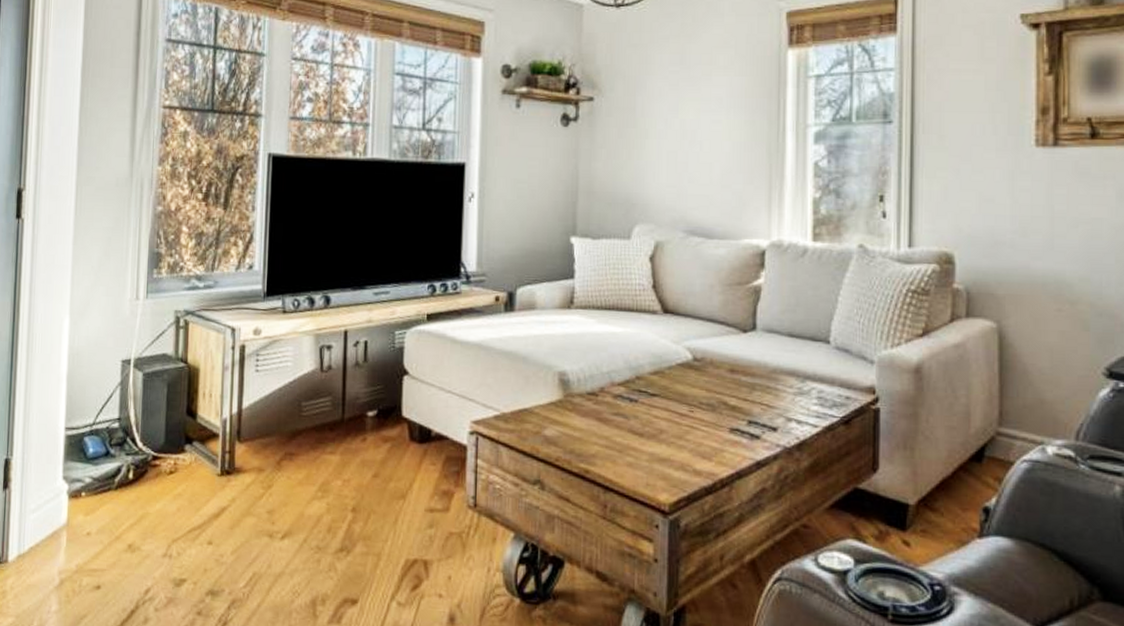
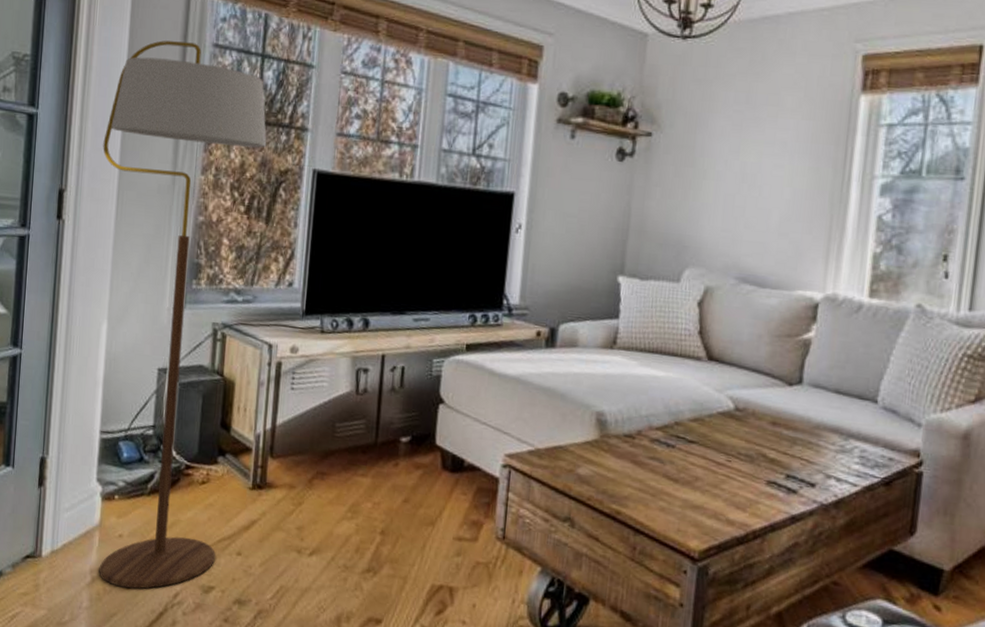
floor lamp: none [60,39,222,588] -> present [99,40,267,589]

